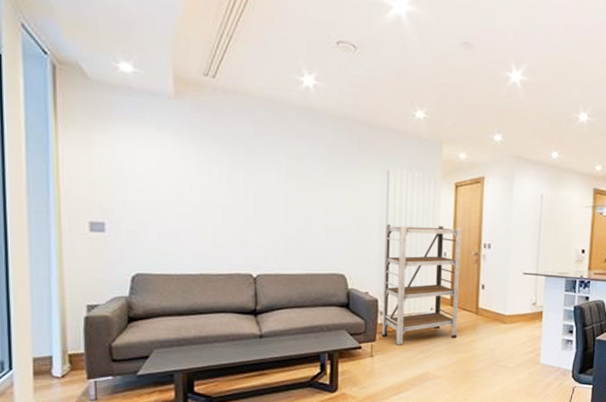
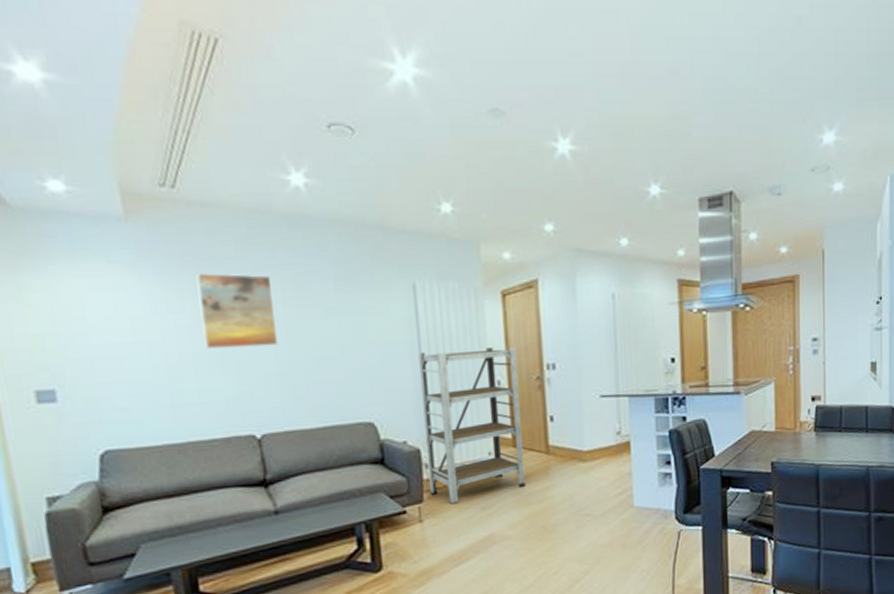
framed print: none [222,145,279,207] -> present [195,273,279,349]

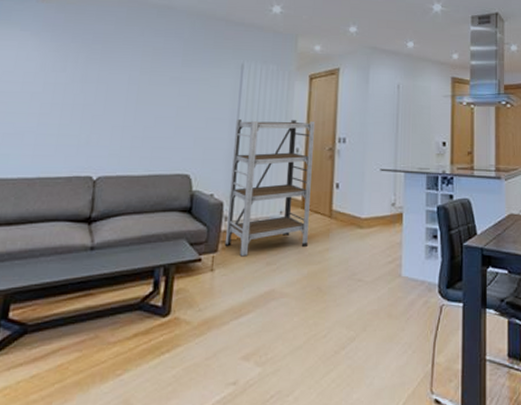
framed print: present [195,273,279,349] -> none [73,44,136,104]

